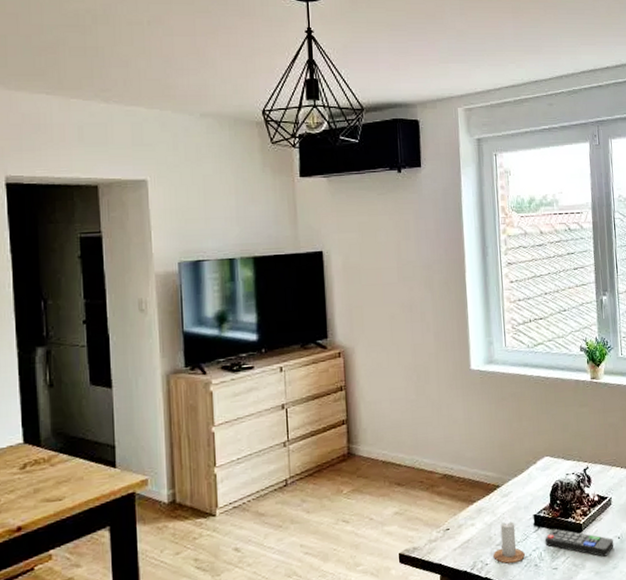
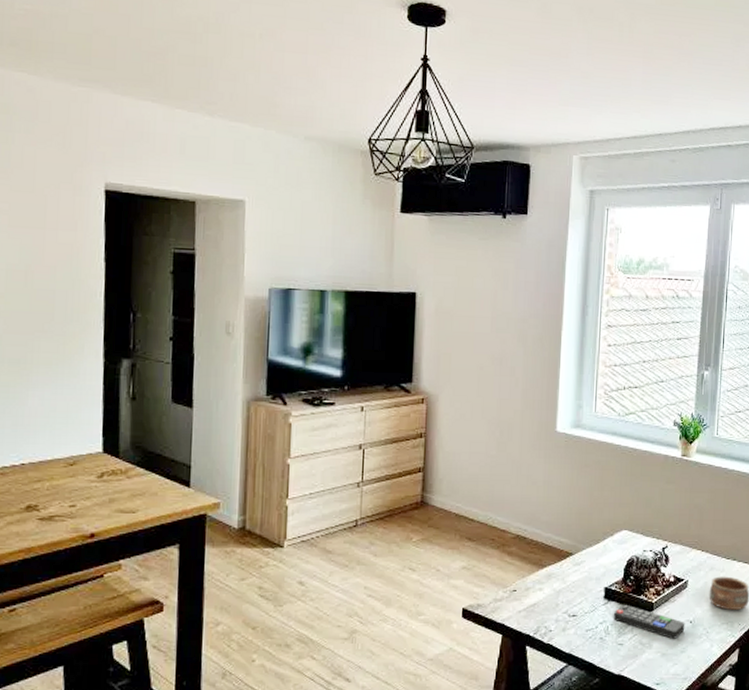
candle: present [493,511,525,564] -> none [558,580,591,632]

